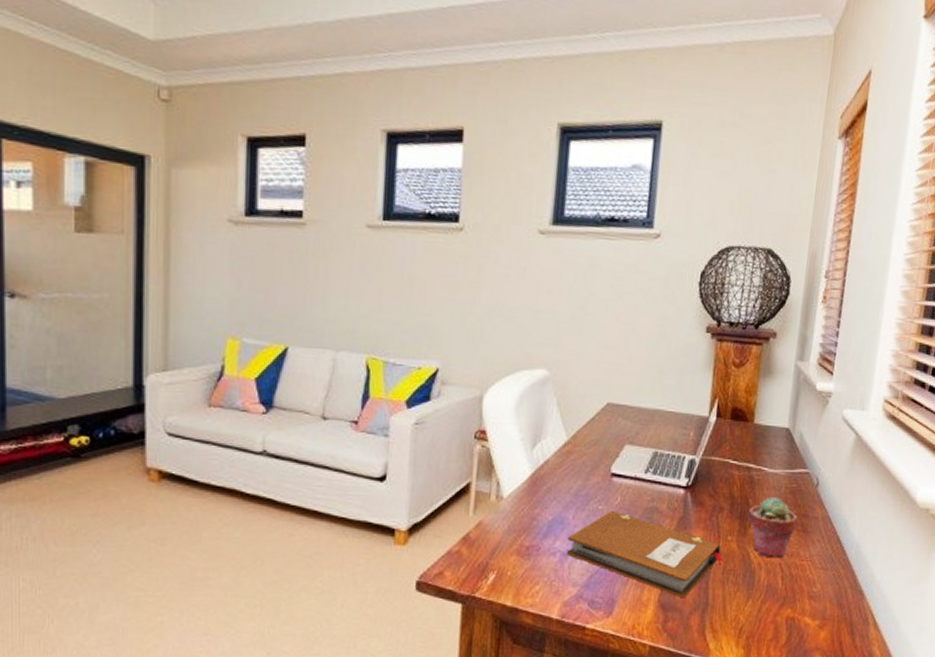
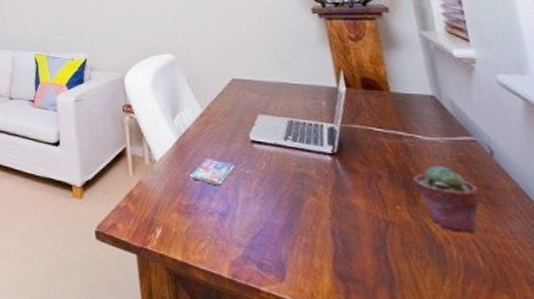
smartphone: none [539,492,588,524] -> present [190,157,235,186]
notebook: present [566,510,724,599] -> none [221,174,399,270]

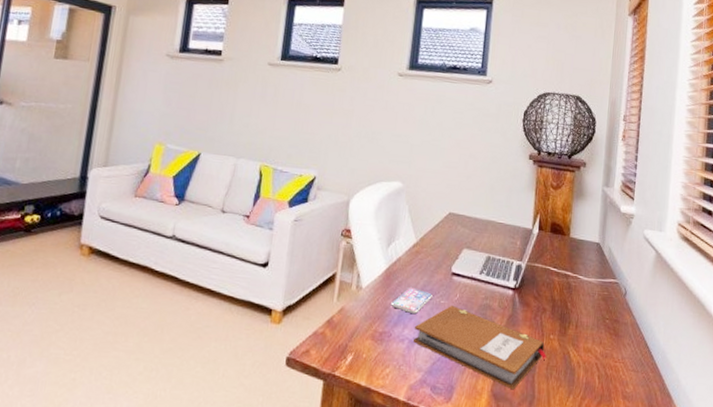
notebook: none [221,174,399,270] -> present [412,305,547,390]
potted succulent: present [412,166,482,233] -> none [567,302,610,359]

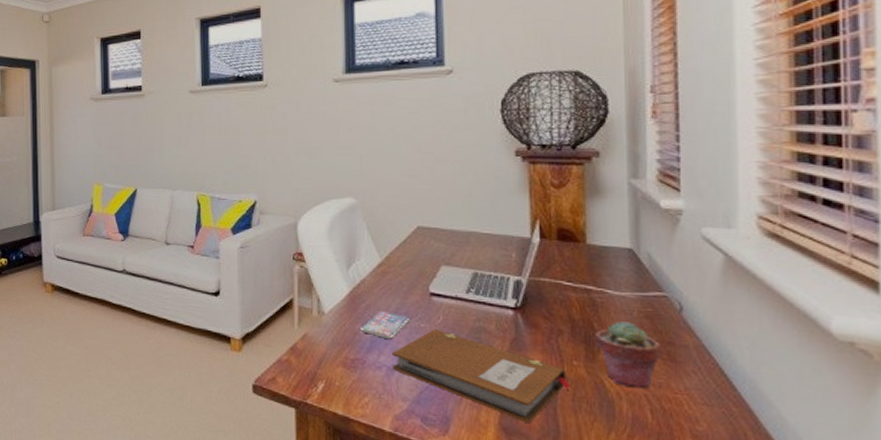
potted succulent: none [567,302,610,359] -> present [594,321,662,389]

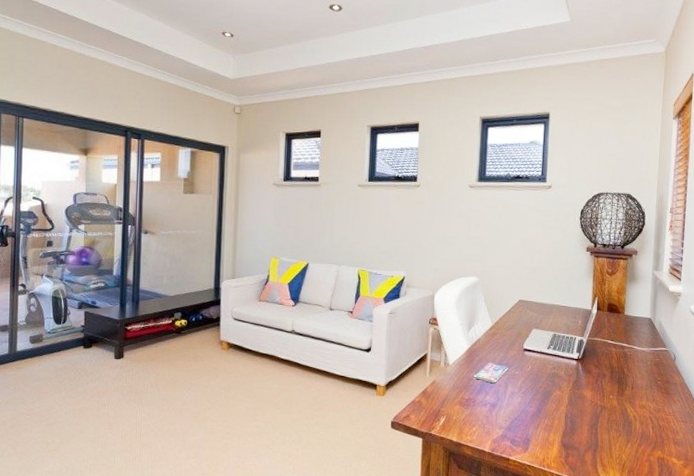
notebook: present [391,328,572,424] -> none [493,375,608,441]
potted succulent: present [594,321,662,389] -> none [624,368,662,413]

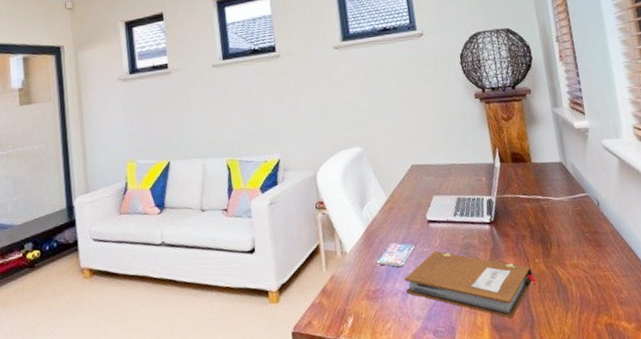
notebook: none [493,375,608,441] -> present [404,250,538,319]

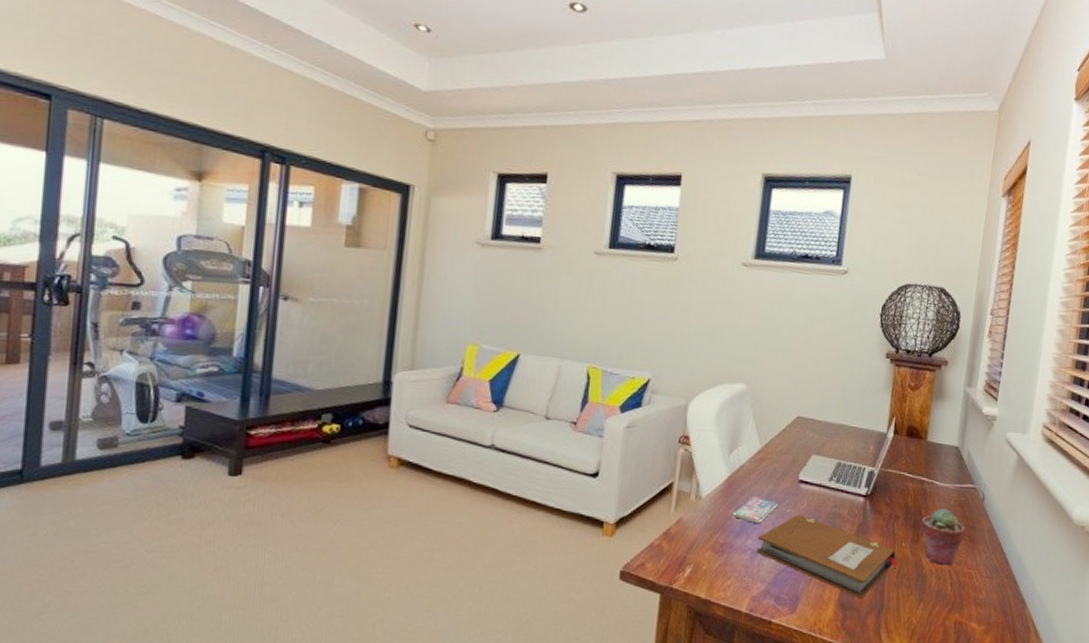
potted succulent: none [546,220,592,273] -> present [920,509,966,566]

